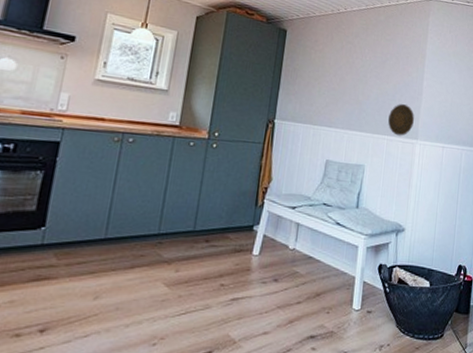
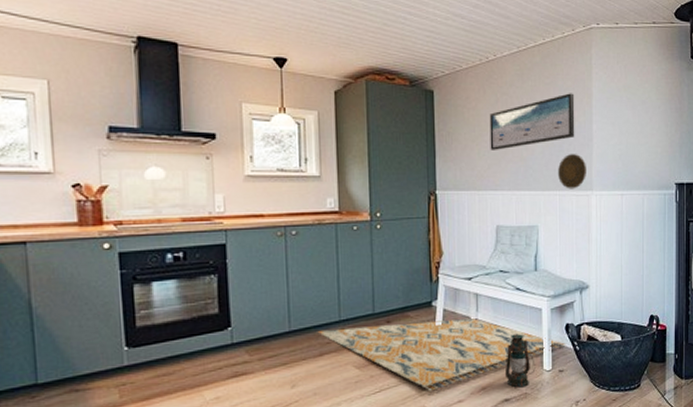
rug: none [133,242,377,319] -> present [317,319,566,391]
lantern: none [313,267,345,325] -> present [504,333,536,388]
wall art: none [330,50,411,92] -> present [489,93,575,150]

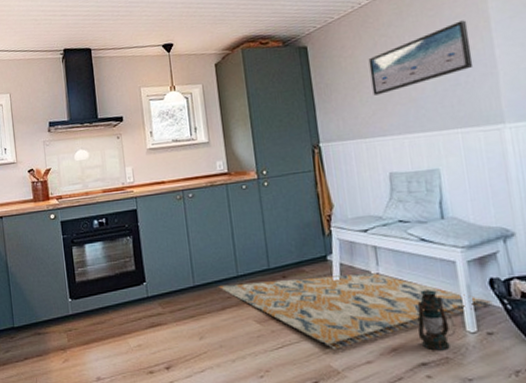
decorative plate: present [558,154,586,189] -> none [456,85,494,125]

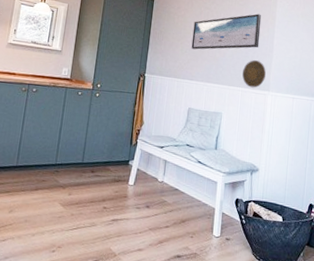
rug: present [218,273,493,350] -> none [37,170,234,237]
lantern: present [417,288,456,351] -> none [179,199,207,248]
decorative plate: none [456,85,494,125] -> present [242,60,266,88]

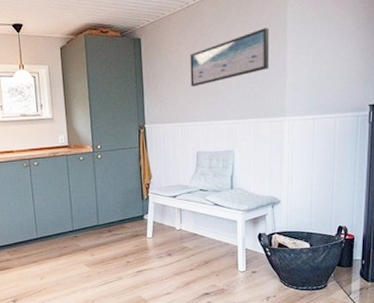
decorative plate: present [242,60,266,88] -> none [253,84,280,117]

